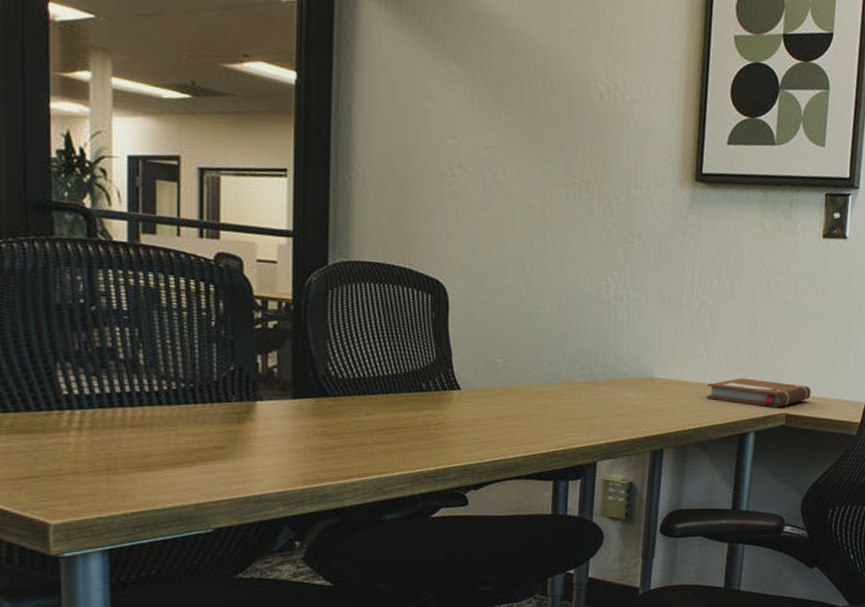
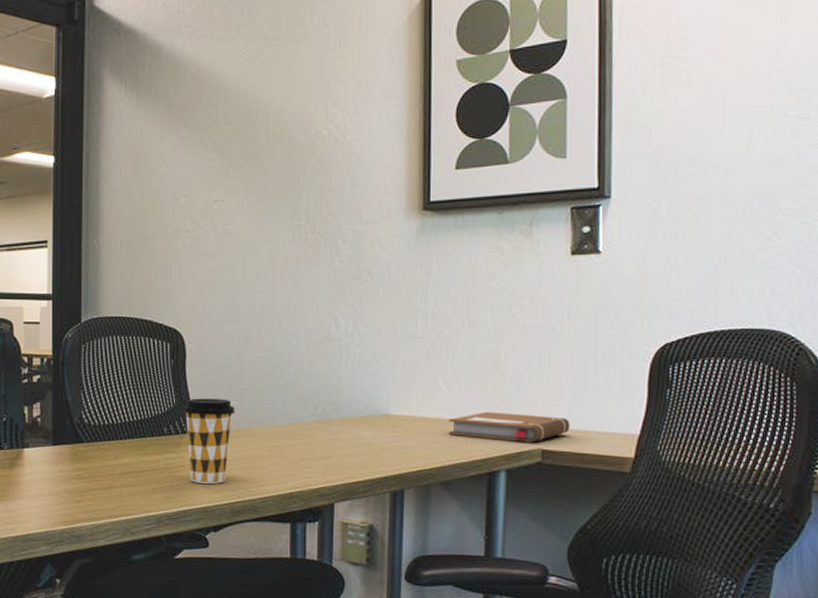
coffee cup: none [443,353,501,442] -> present [183,398,236,484]

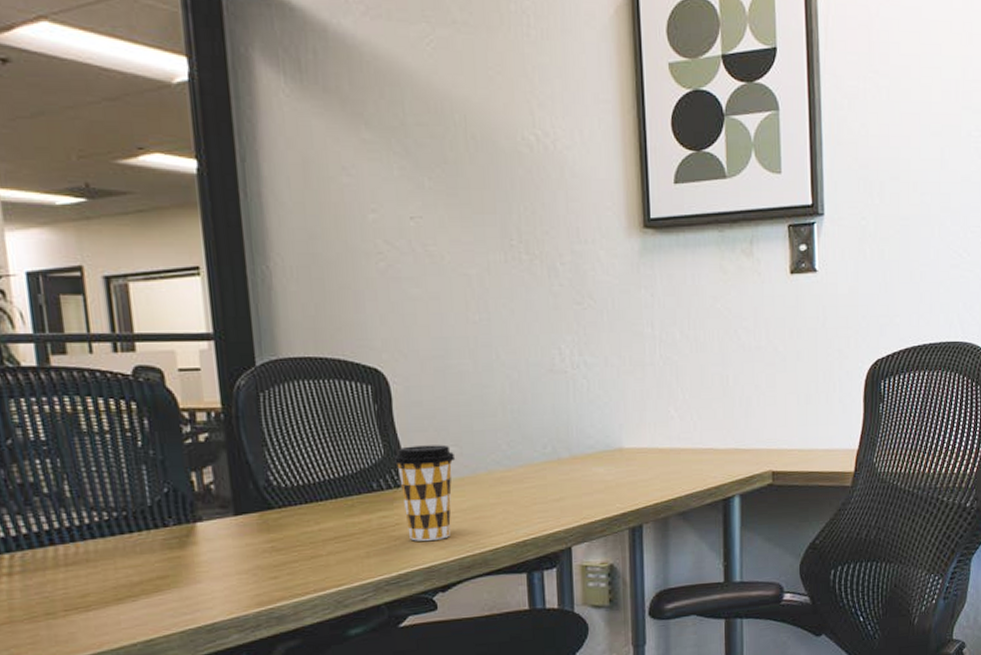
notebook: present [448,411,570,442] -> none [682,437,797,466]

